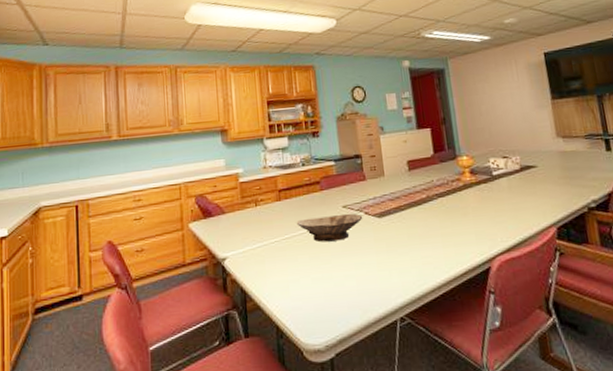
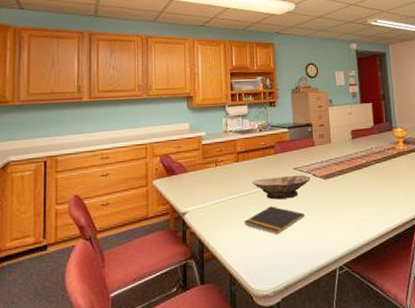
notepad: none [289,249,358,282] -> present [244,206,305,235]

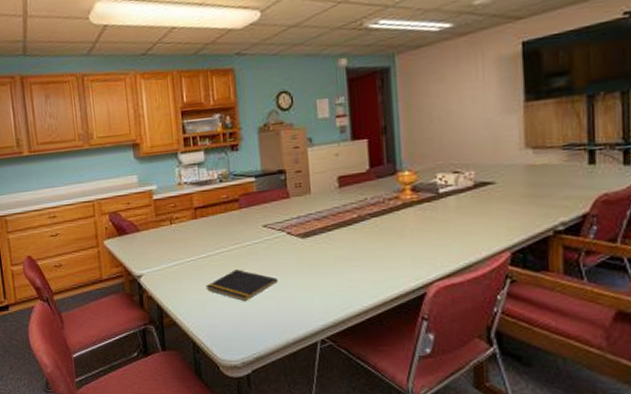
bowl: present [252,174,311,200] -> none [213,233,285,262]

